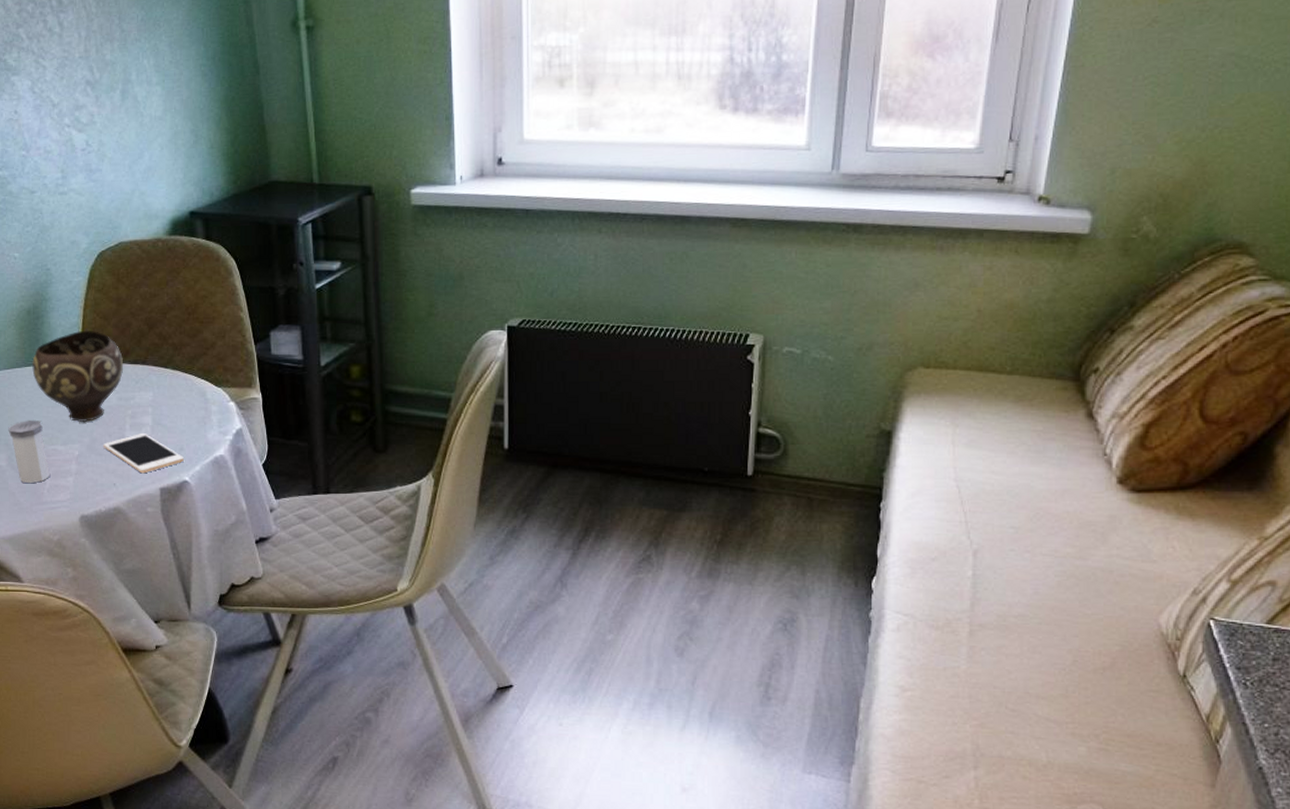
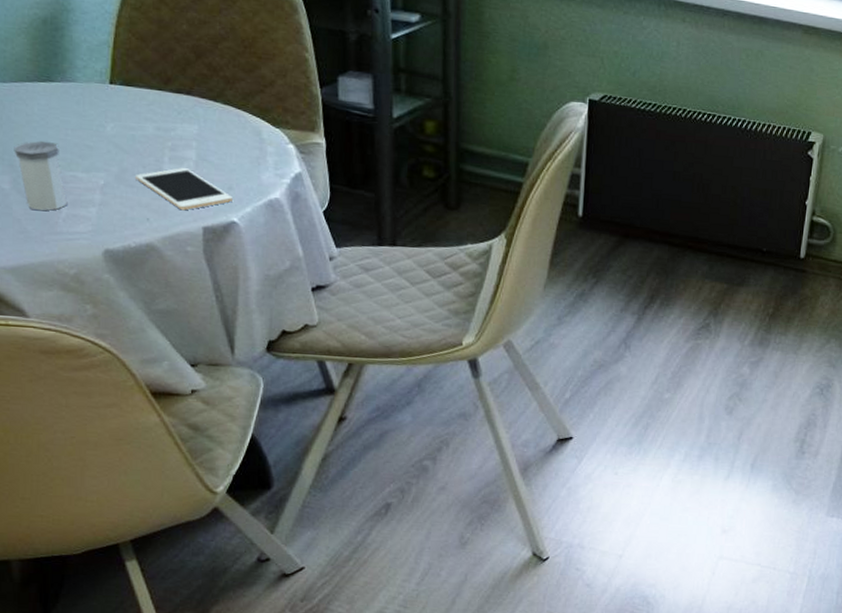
bowl: present [31,330,124,423] -> none [46,50,164,150]

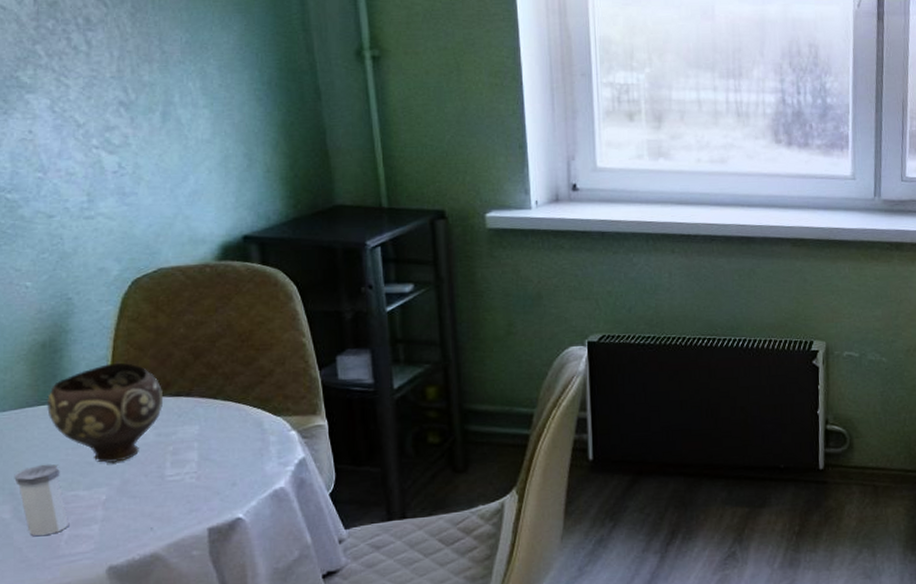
bowl: none [46,50,164,150] -> present [46,362,164,464]
cell phone: present [135,167,233,211] -> none [138,469,237,514]

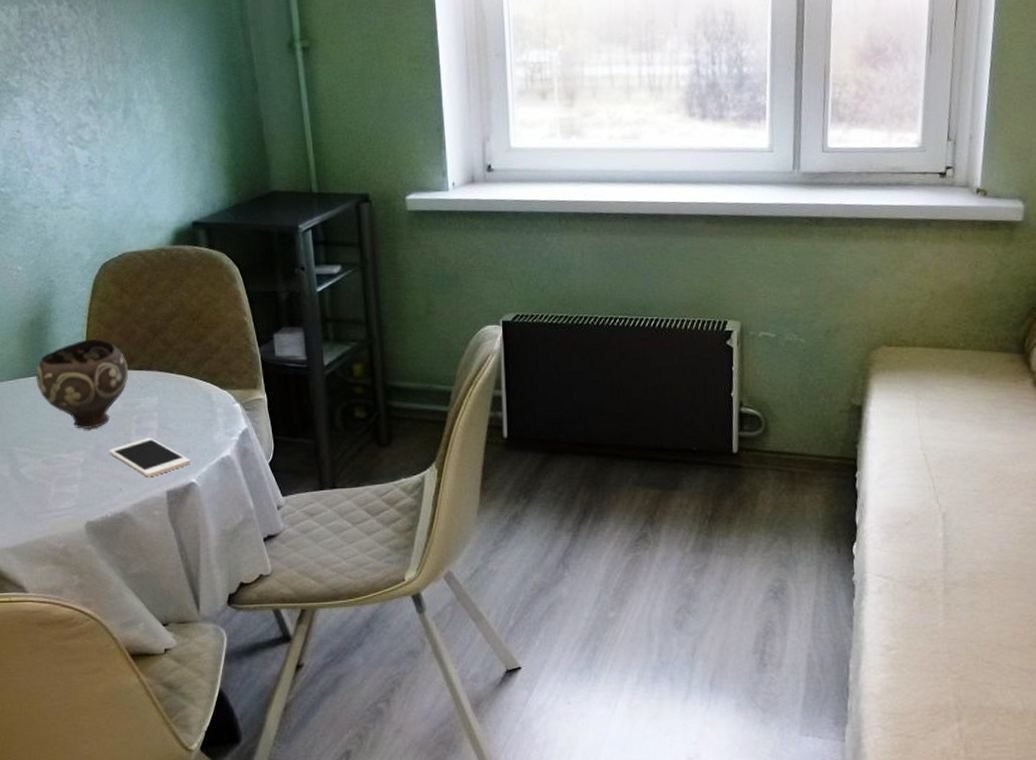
salt shaker: present [14,465,68,536] -> none [11,430,54,493]
cell phone: none [138,469,237,514] -> present [109,437,190,478]

